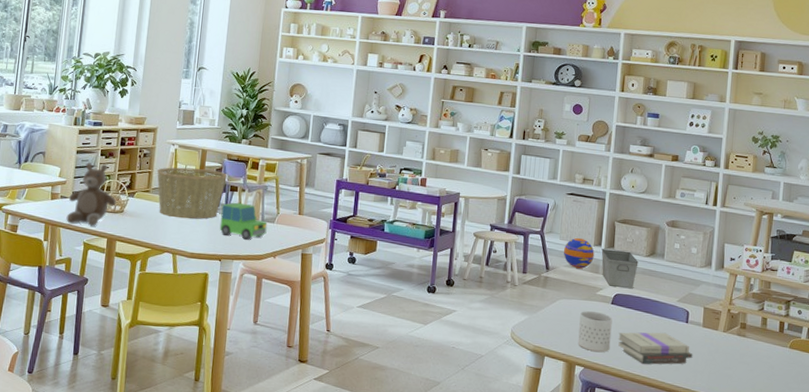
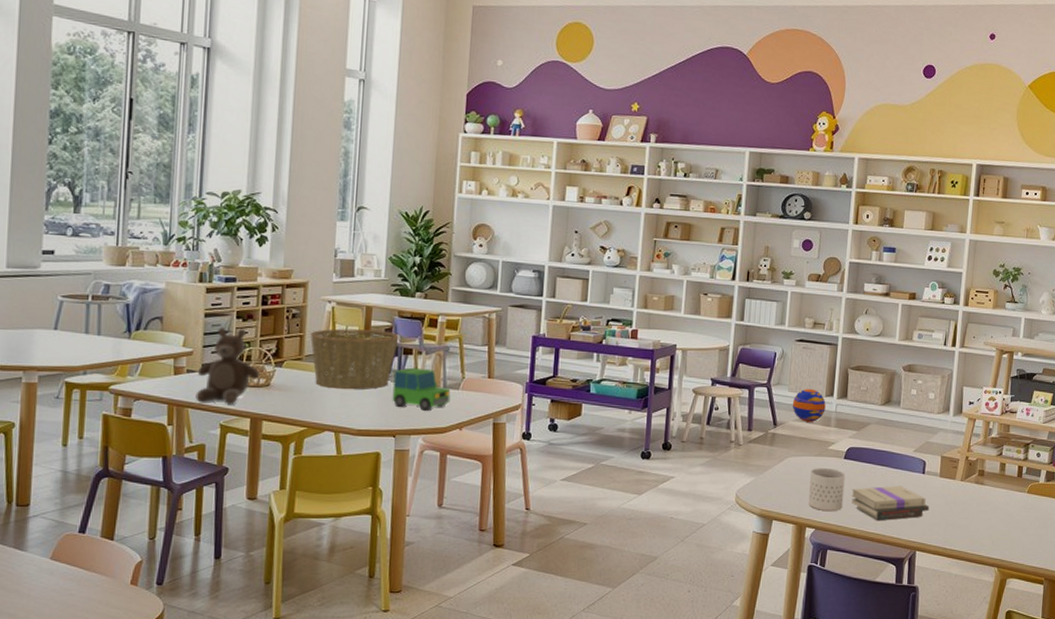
storage bin: present [601,249,639,289] -> none [833,399,873,441]

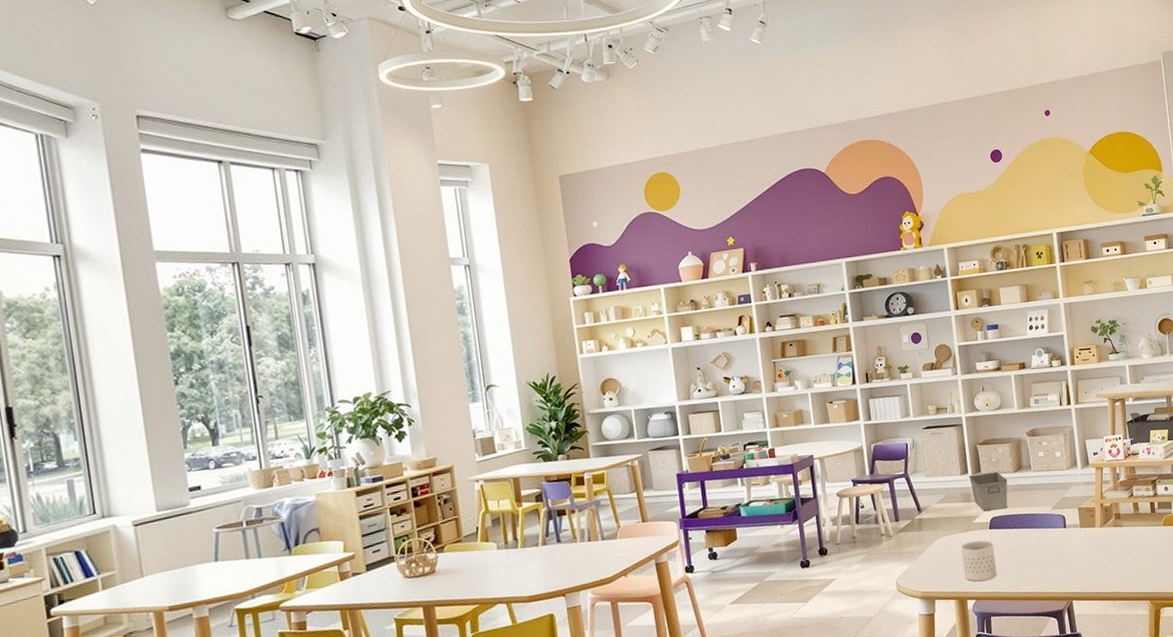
bear: present [195,328,260,404] -> none [362,523,424,602]
basket: present [309,328,399,390] -> none [464,497,550,563]
toy truck: present [392,367,451,411] -> none [551,525,611,567]
ball: present [793,388,826,422] -> none [932,470,964,502]
storage bin: none [833,399,873,441] -> present [969,472,1008,512]
books: present [851,485,930,522] -> none [1002,543,1077,581]

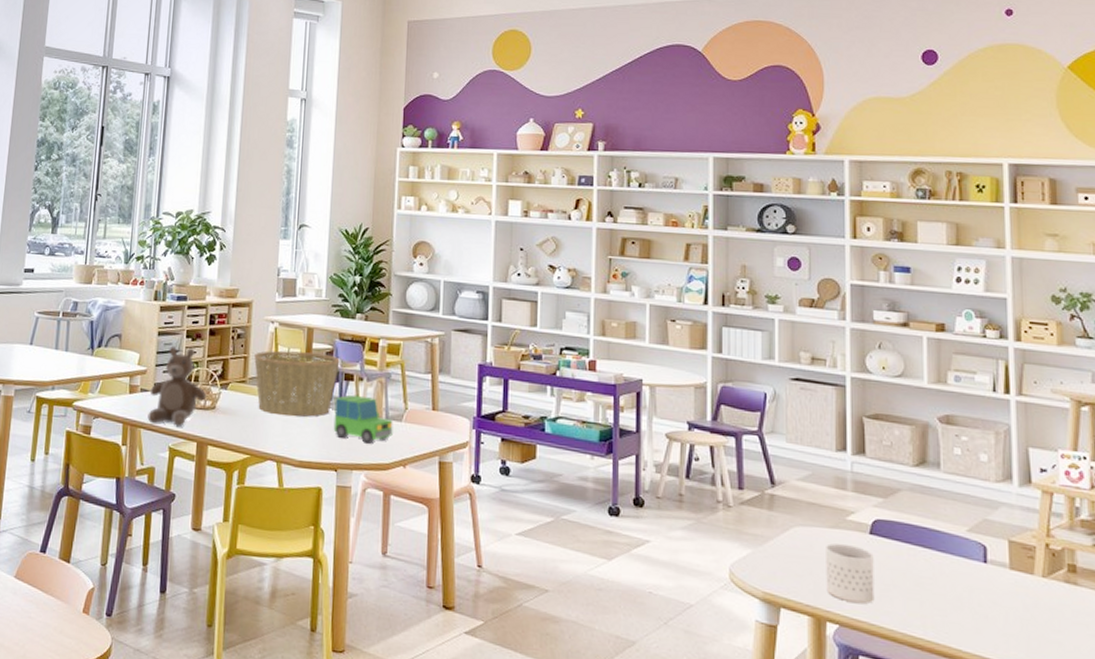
bear: none [362,523,424,602] -> present [147,347,207,427]
basket: none [464,497,550,563] -> present [253,350,340,417]
toy truck: none [551,525,611,567] -> present [333,394,393,444]
storage bin: present [969,472,1008,512] -> none [847,455,903,513]

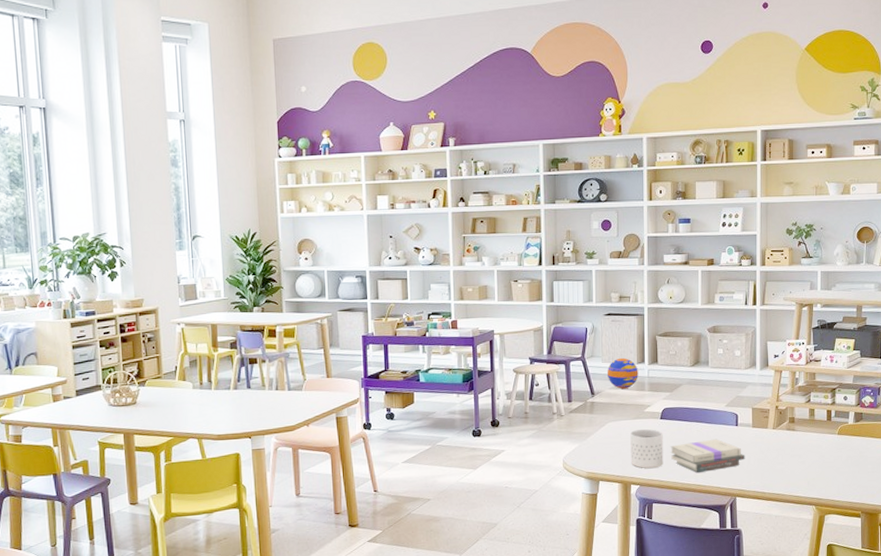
bear: present [147,347,207,427] -> none [72,356,127,425]
basket: present [253,350,340,417] -> none [165,344,244,401]
toy truck: present [333,394,393,444] -> none [243,374,296,412]
ball: none [794,439,838,483] -> present [607,357,638,389]
books: none [884,574,1000,624] -> present [670,439,745,474]

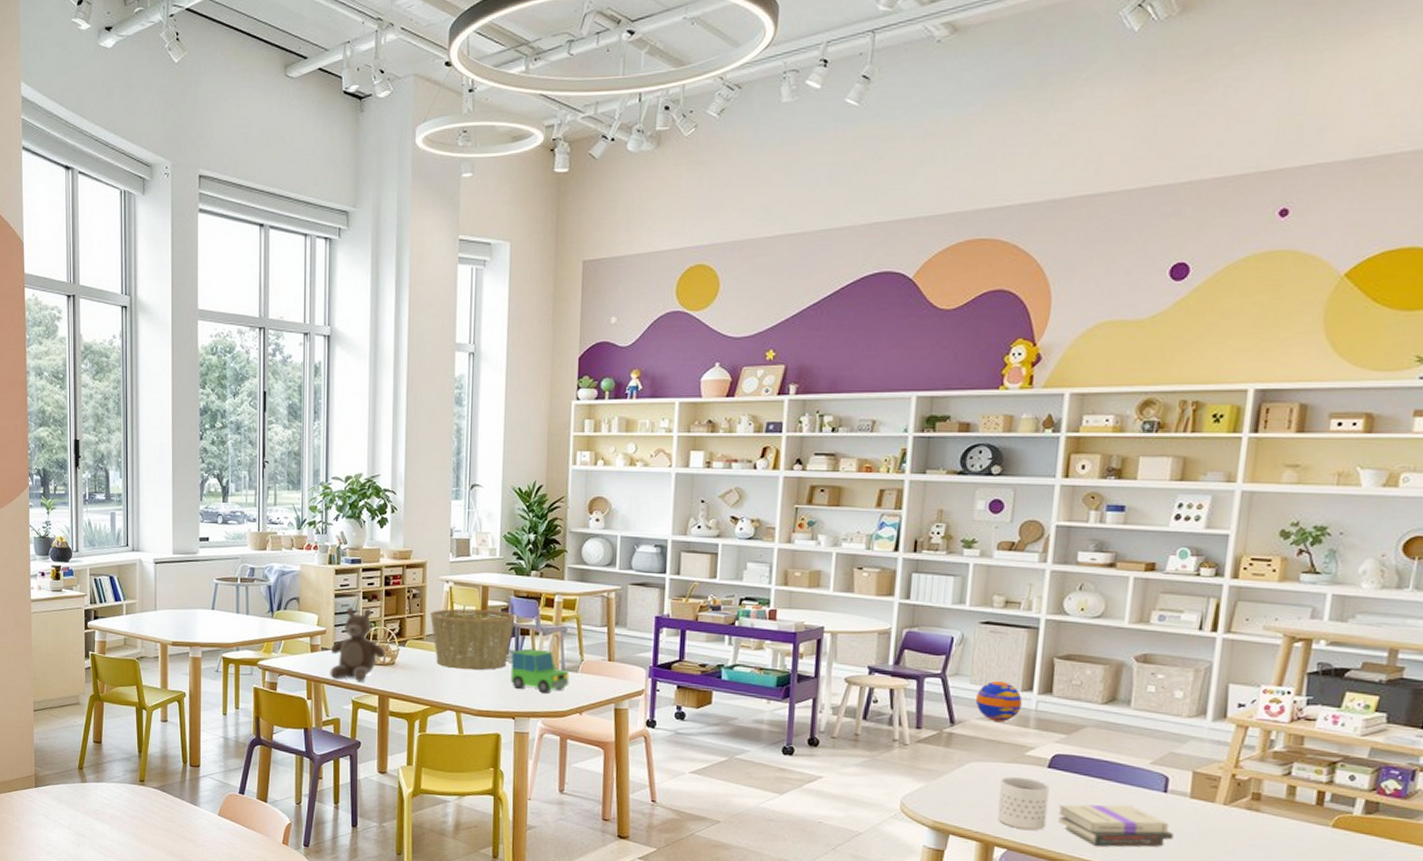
bear: none [72,356,127,425] -> present [330,608,386,681]
basket: none [165,344,244,401] -> present [429,608,516,670]
toy truck: none [243,374,296,412] -> present [510,648,569,693]

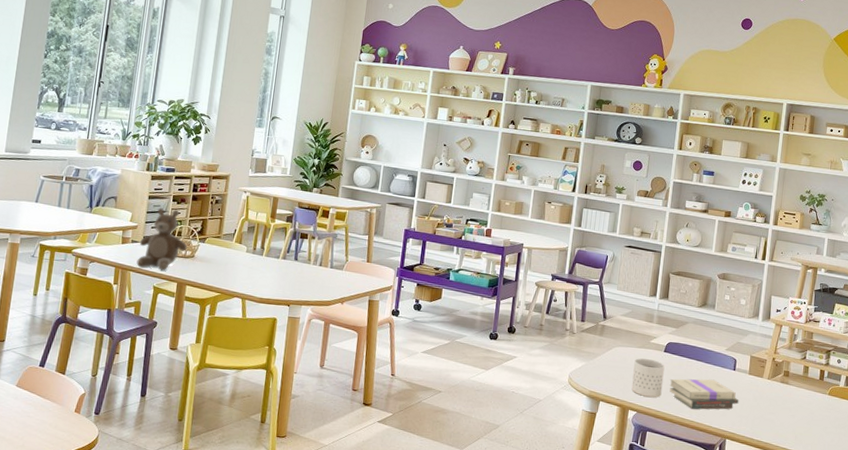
basket: present [429,608,516,670] -> none [228,214,298,265]
toy truck: present [510,648,569,693] -> none [289,249,336,286]
ball: present [976,680,1022,722] -> none [620,288,650,318]

